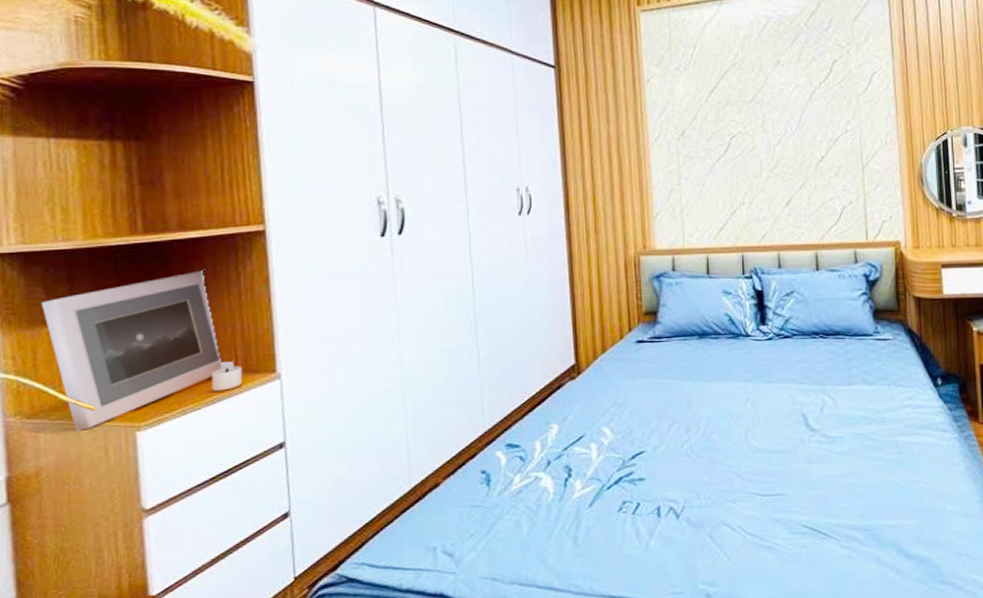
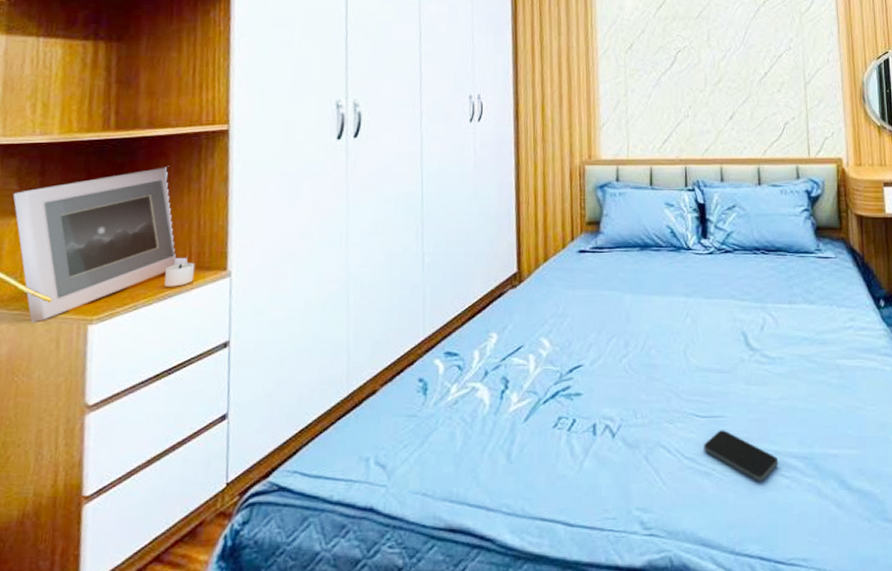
smartphone: none [766,507,839,553] -> present [704,430,779,481]

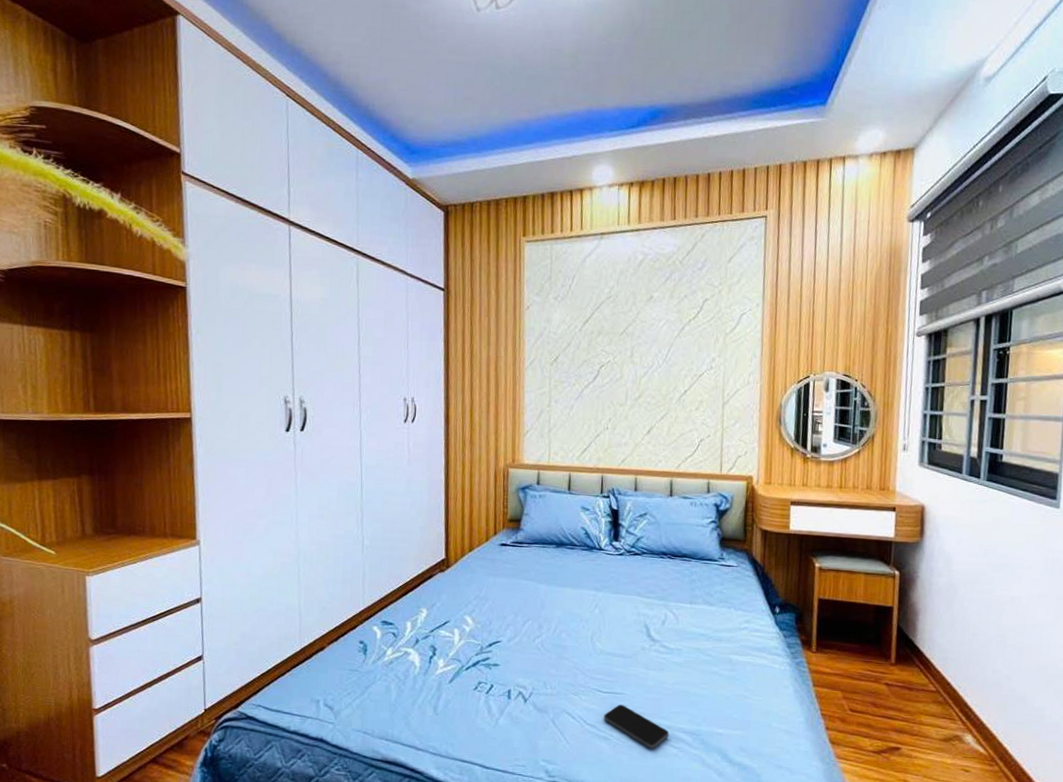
picture frame: present [13,167,188,323] -> none [15,447,163,571]
candle: present [164,262,195,287] -> none [145,530,170,550]

